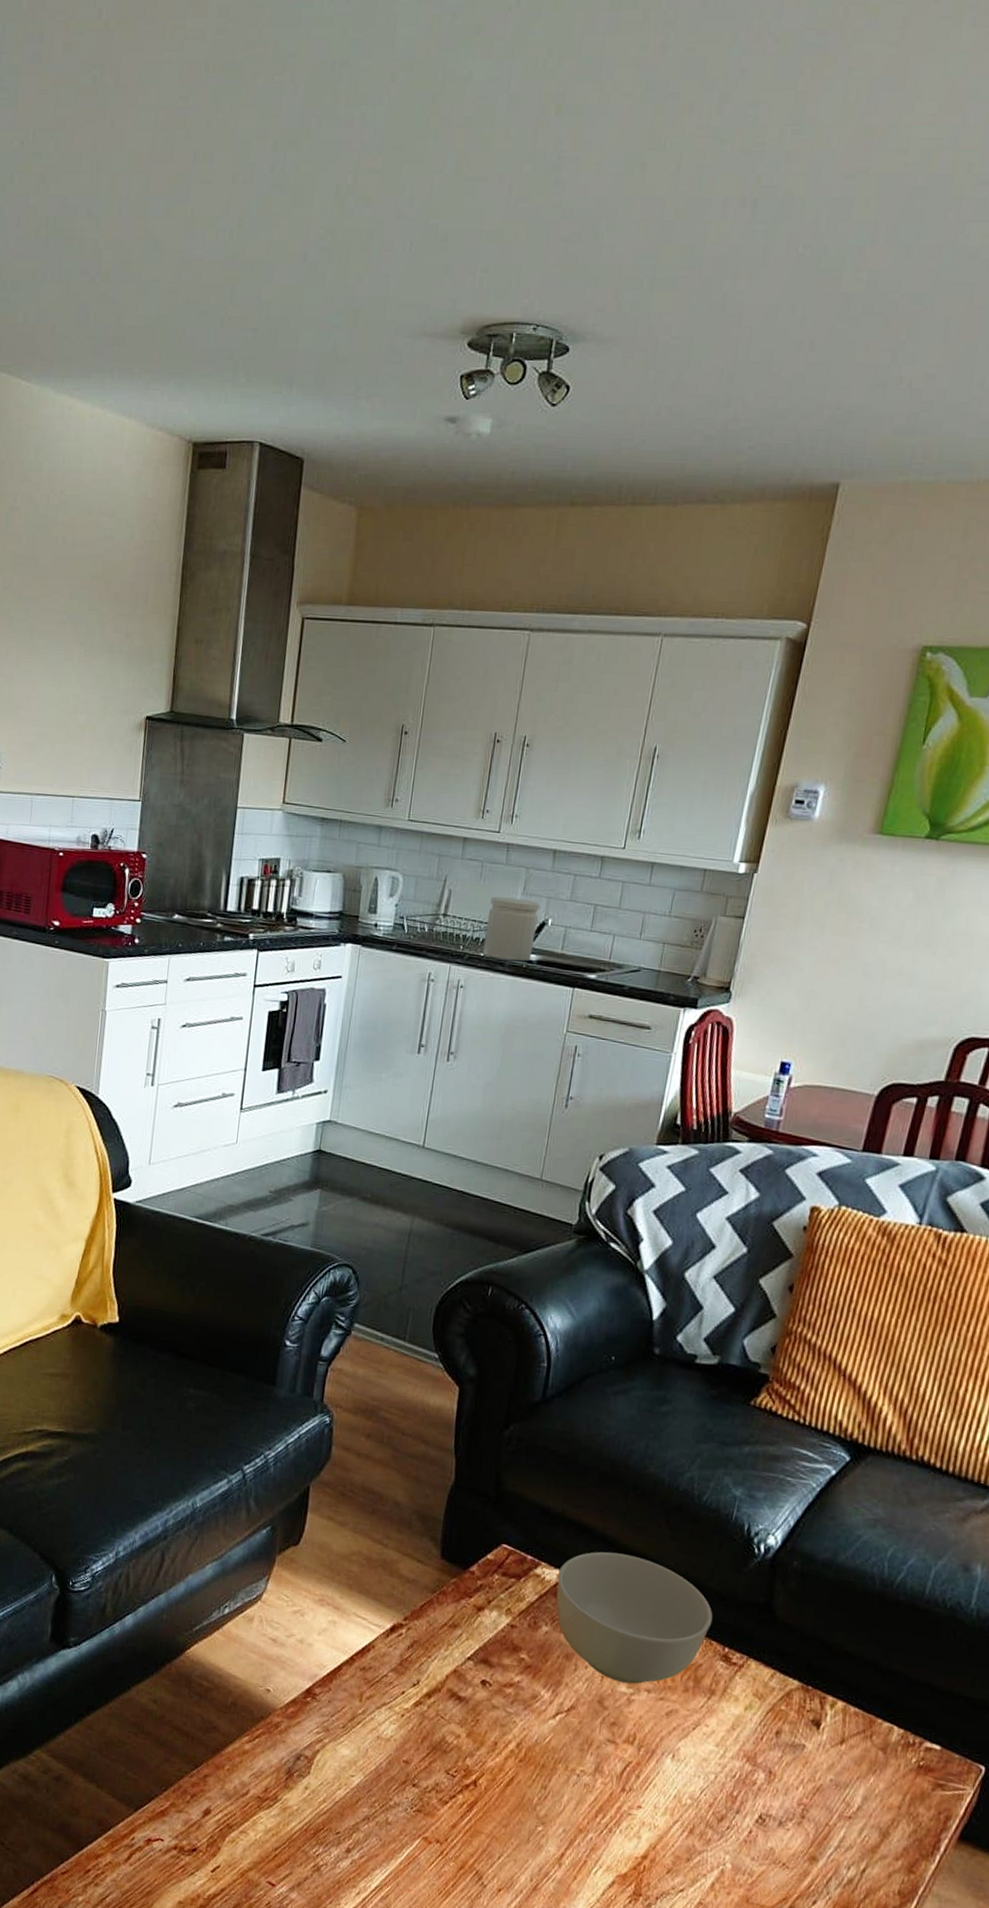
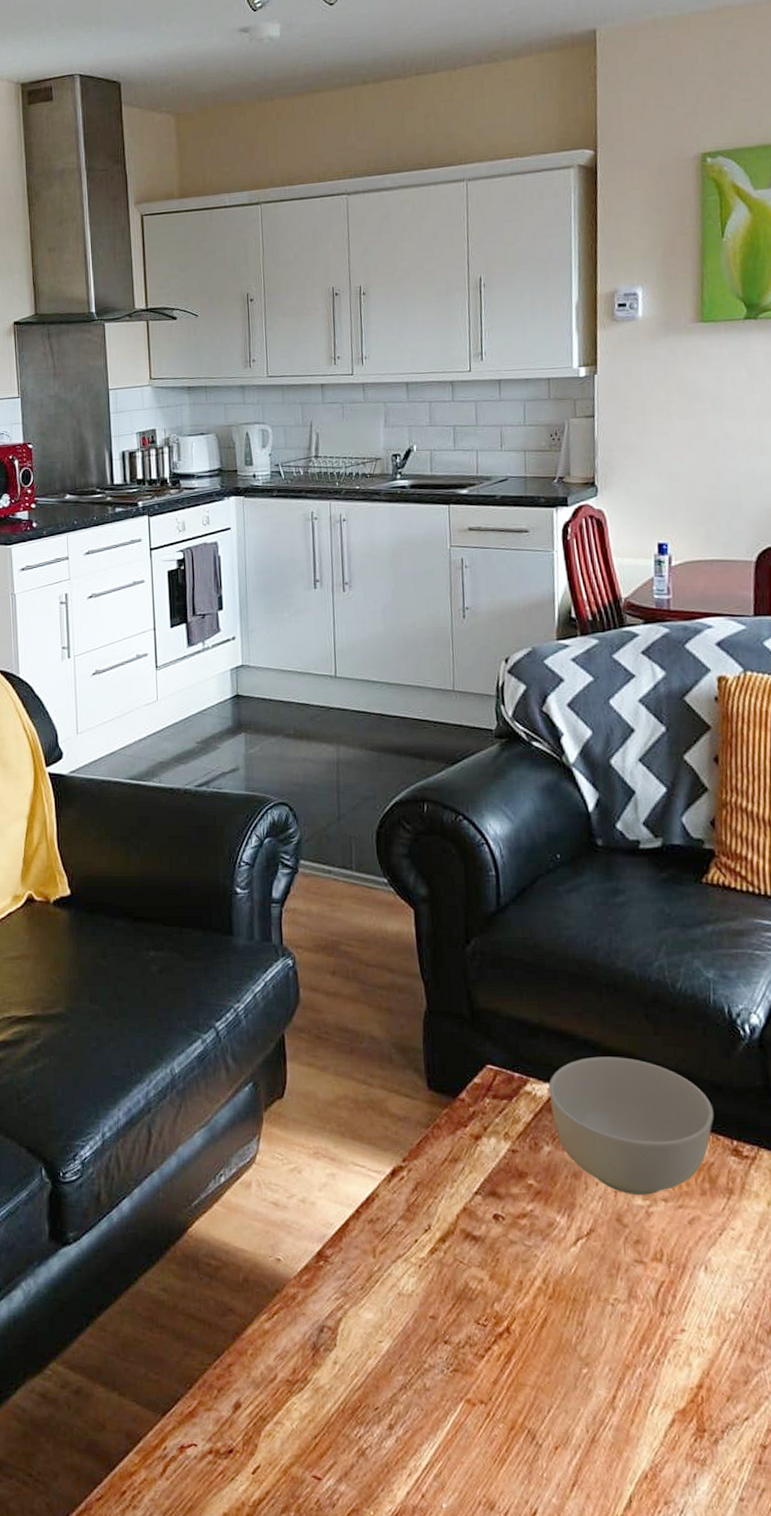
jar: present [482,896,541,962] -> none [356,431,404,490]

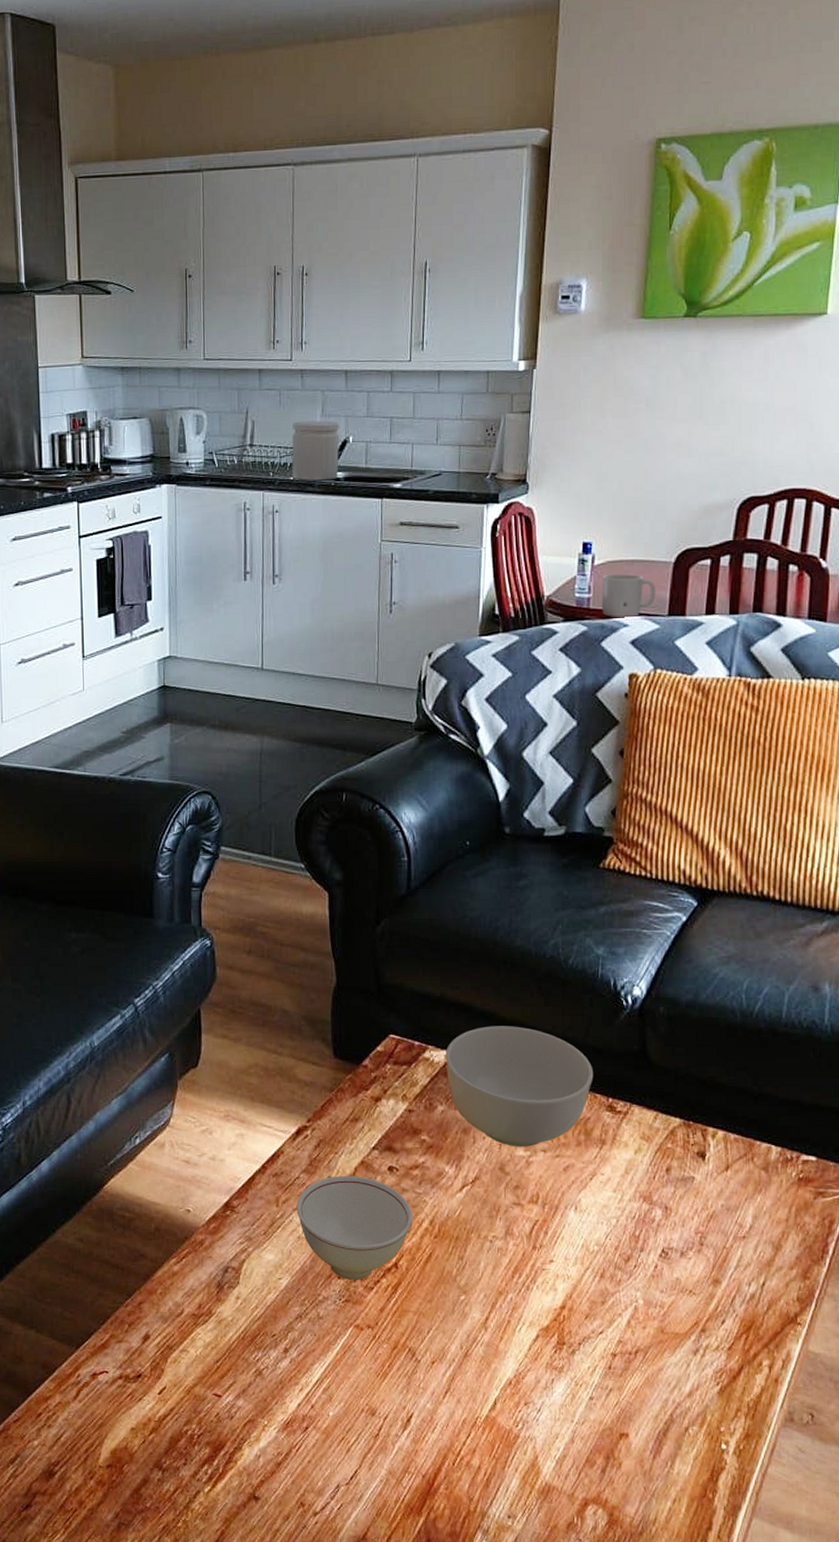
jar: none [356,431,404,490] -> present [291,420,340,481]
bowl: none [395,1223,524,1346] -> present [296,1175,413,1280]
mug: none [681,574,739,619] -> present [601,573,656,618]

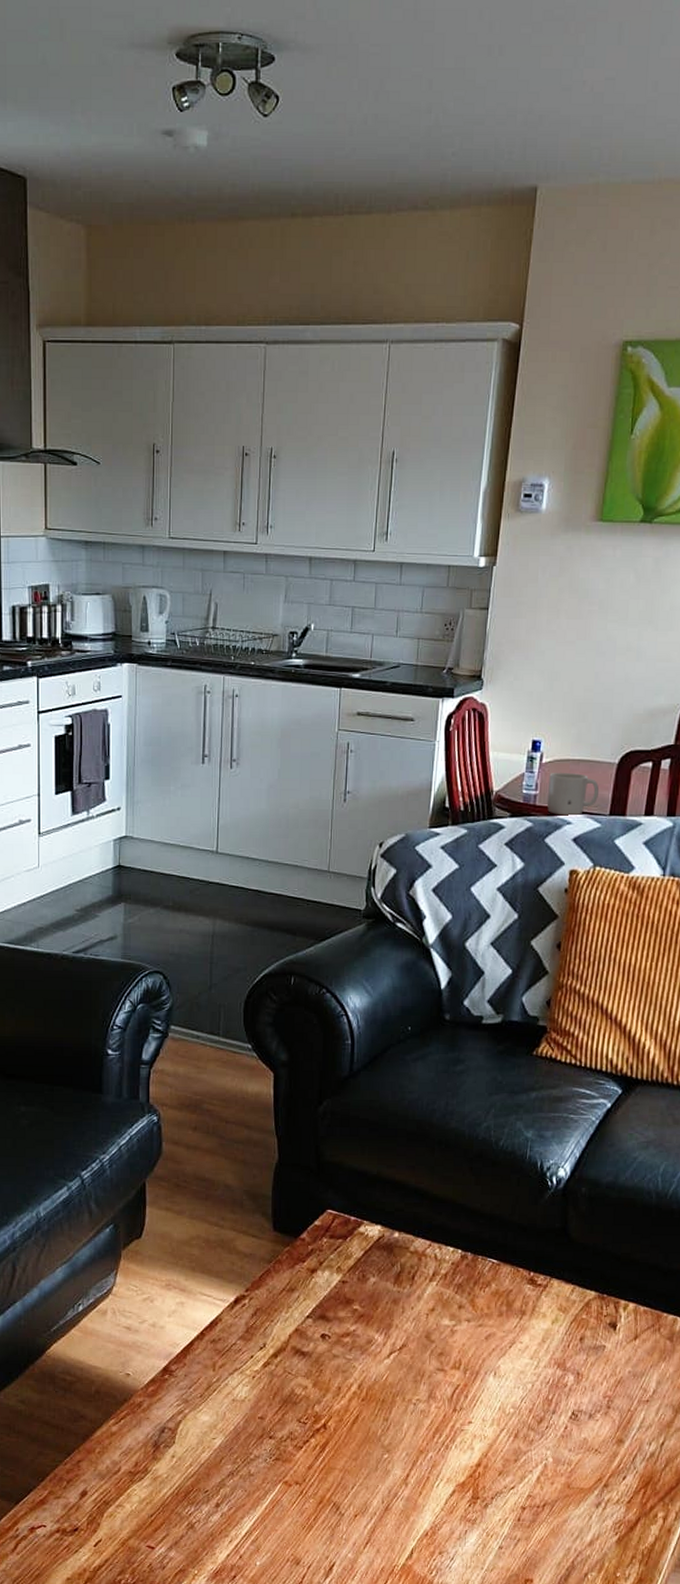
jar: present [291,420,340,481] -> none [252,606,302,667]
bowl: present [296,1175,413,1280] -> none [232,1342,342,1440]
bowl: present [446,1026,594,1147] -> none [379,1203,518,1316]

